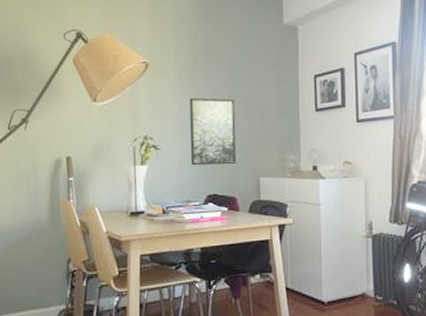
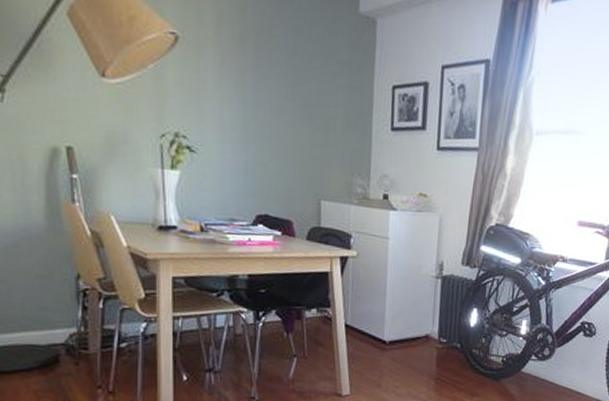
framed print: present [190,97,236,166] -> none [235,91,294,182]

